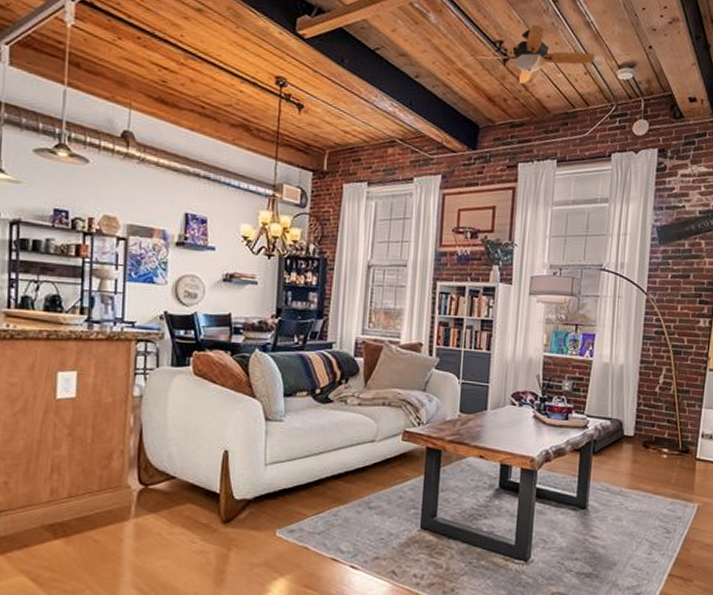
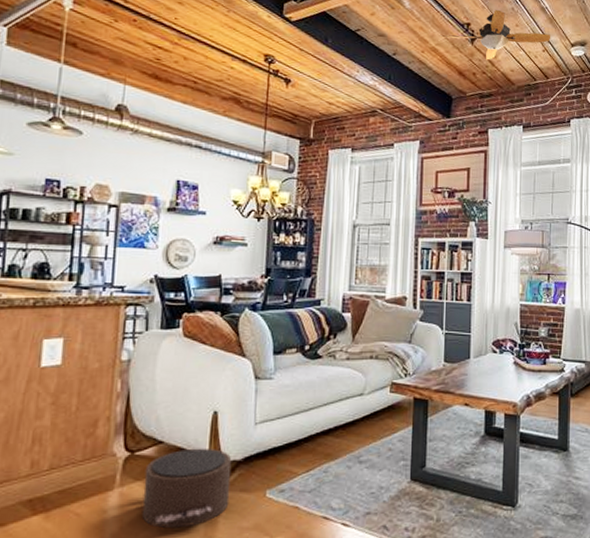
pouf: none [156,485,243,560] -> present [141,448,232,529]

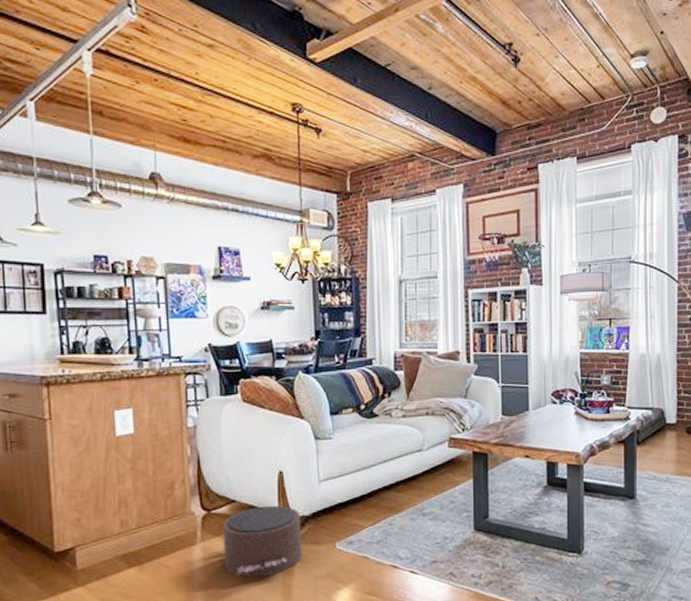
ceiling fan: present [439,9,551,60] -> none [478,22,607,85]

